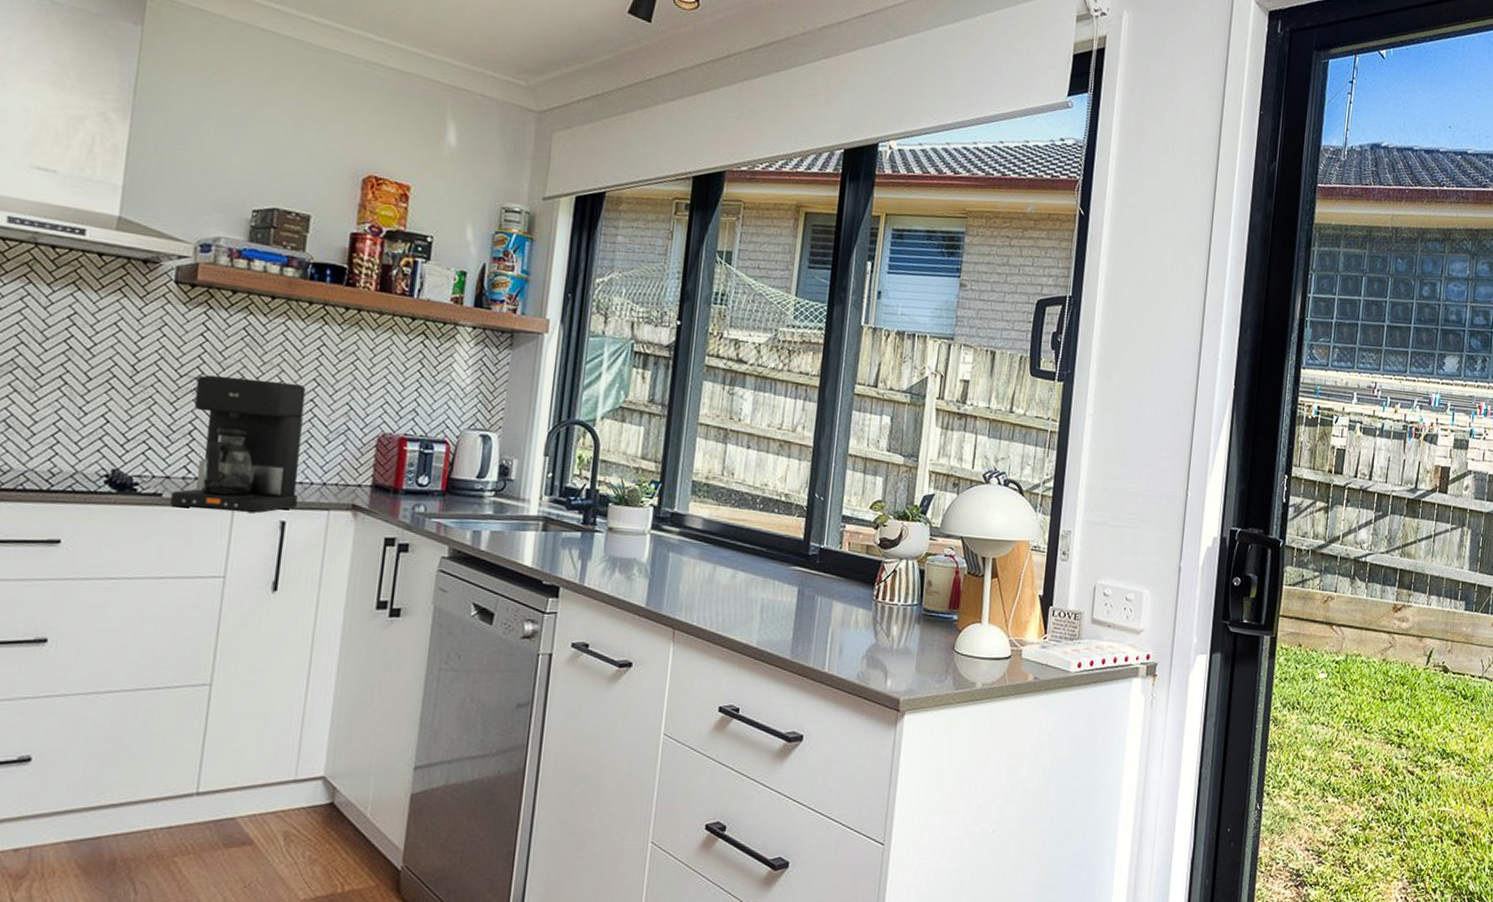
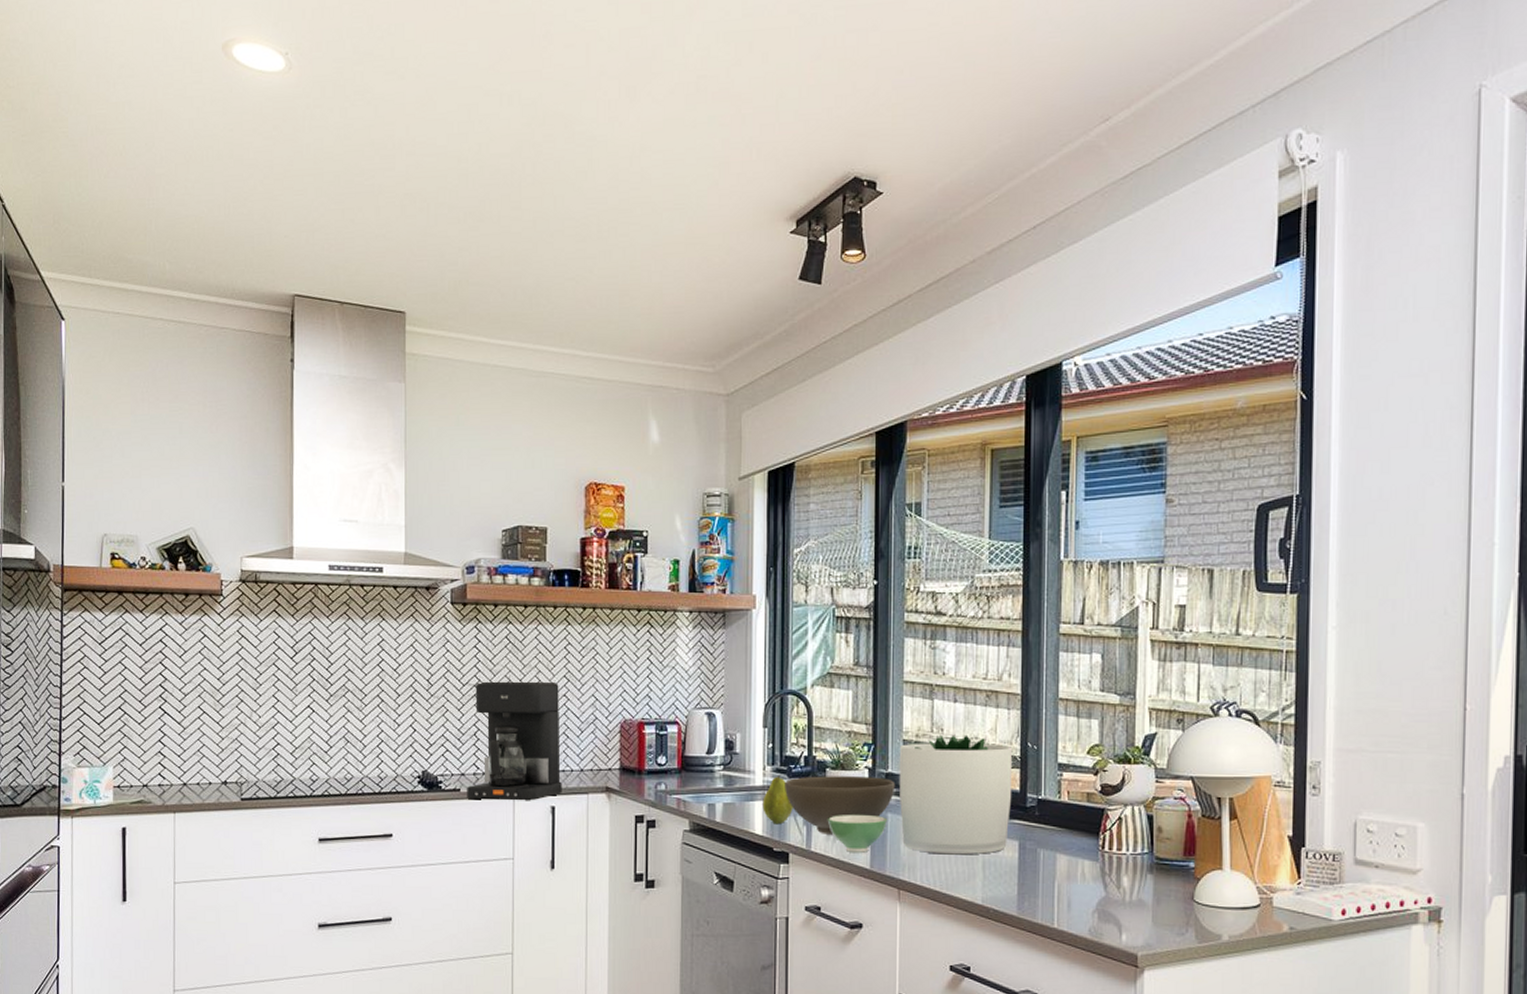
fruit: none [534,506,569,557] -> present [762,775,793,825]
bowl: none [561,509,681,571] -> present [785,776,896,835]
bowl: none [604,551,669,591] -> present [827,814,888,853]
planter: none [682,480,801,598] -> present [900,734,1013,855]

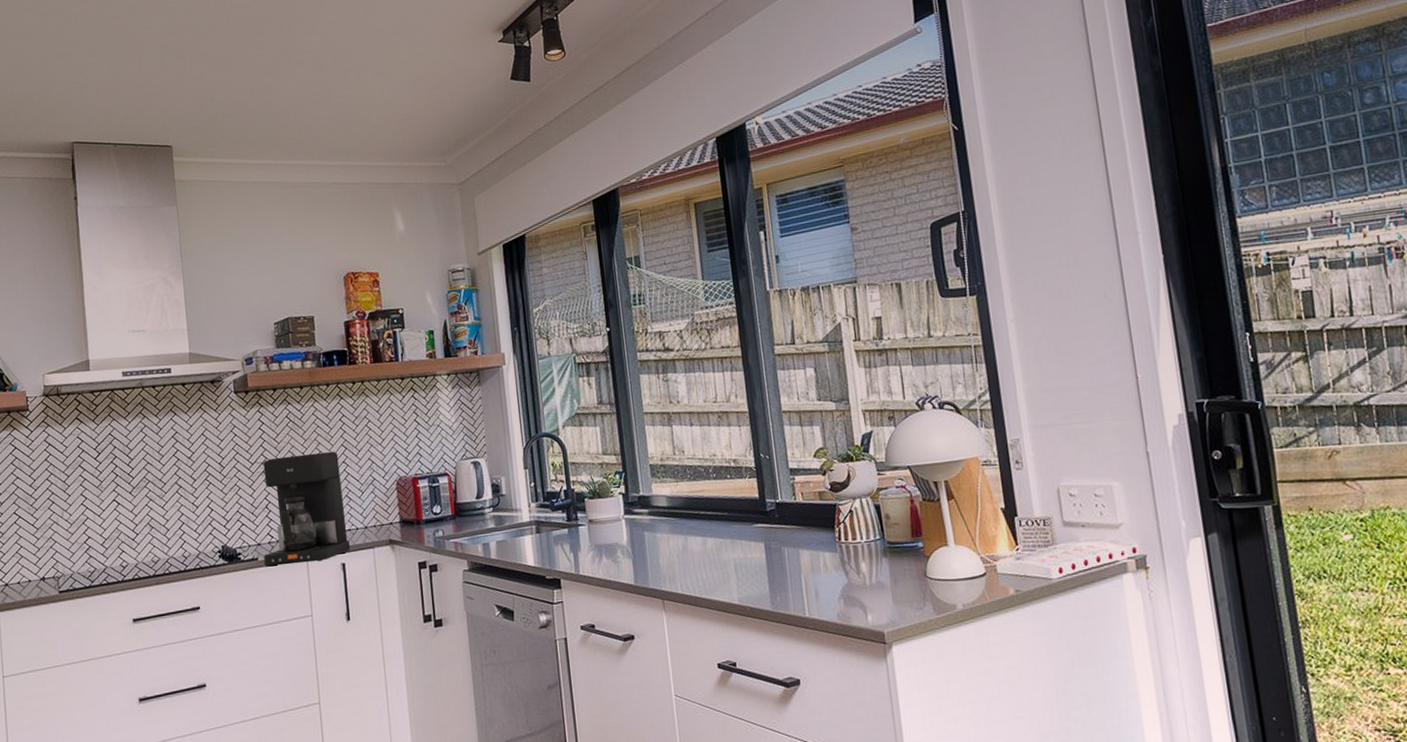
fruit: present [762,775,793,825] -> none [531,510,560,555]
bowl: present [785,776,896,835] -> none [549,501,648,558]
bowl: present [827,814,888,853] -> none [591,535,646,572]
planter: present [900,734,1013,855] -> none [648,453,754,564]

